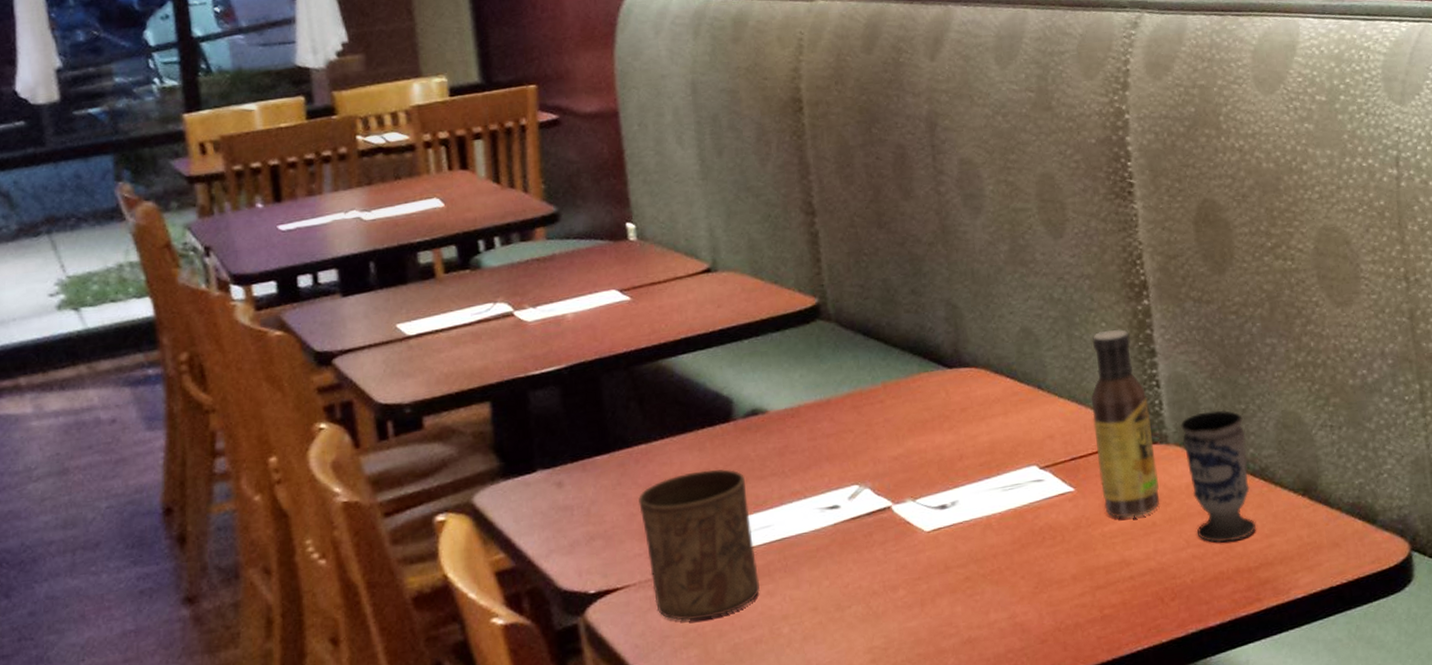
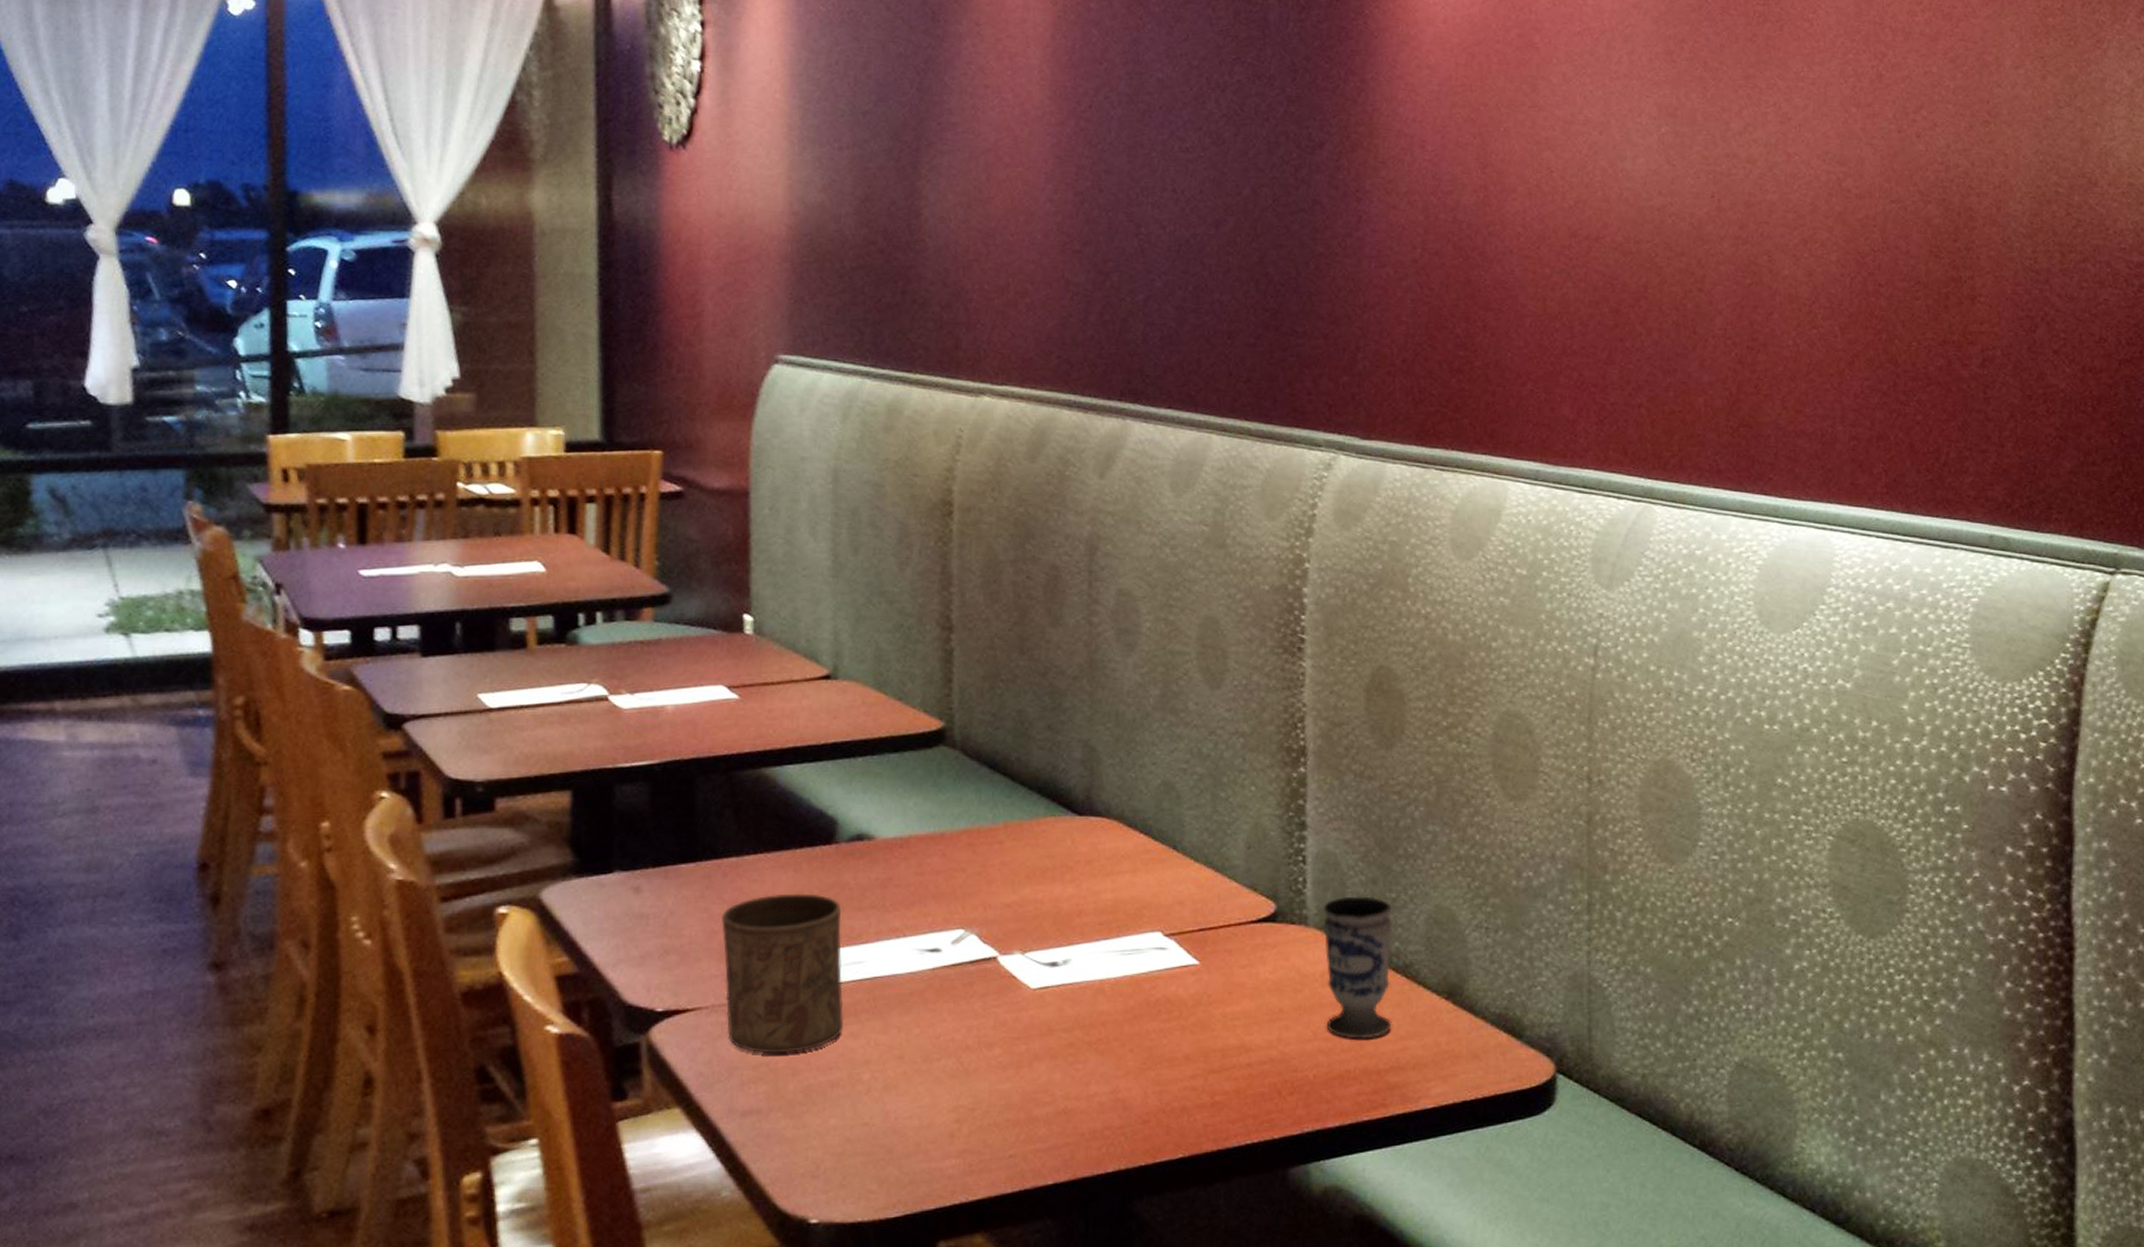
sauce bottle: present [1090,328,1160,518] -> none [1228,795,1292,1001]

